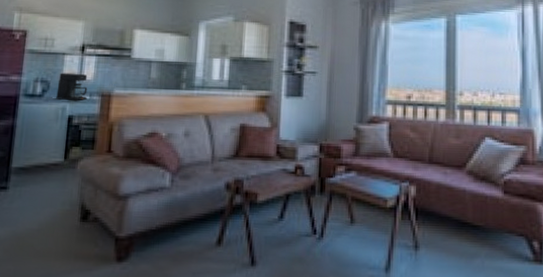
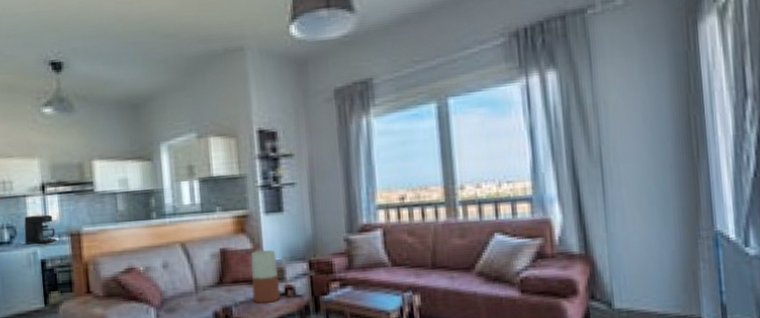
vase: none [263,130,292,180] -> present [250,250,281,305]

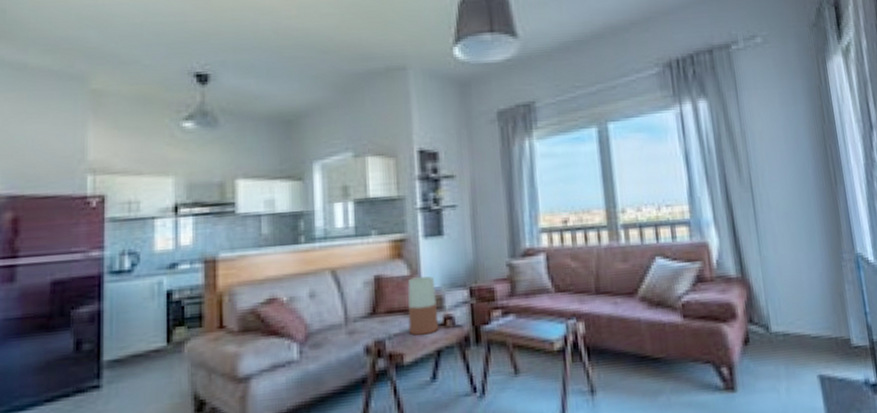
coffee maker: present [24,214,56,245] -> none [149,238,187,273]

